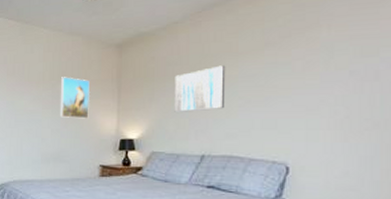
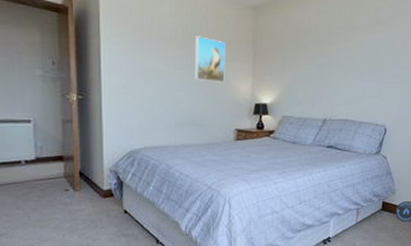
wall art: present [174,65,226,112] -> none [303,37,347,80]

